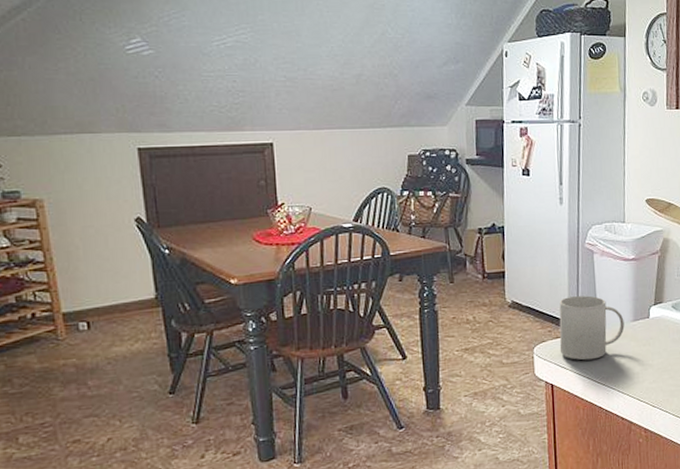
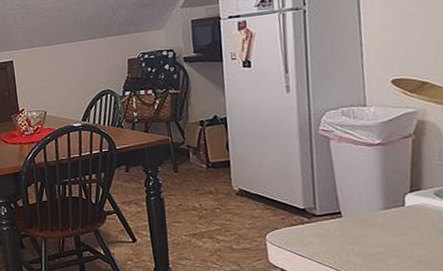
mug: present [559,295,625,361] -> none [292,183,373,249]

